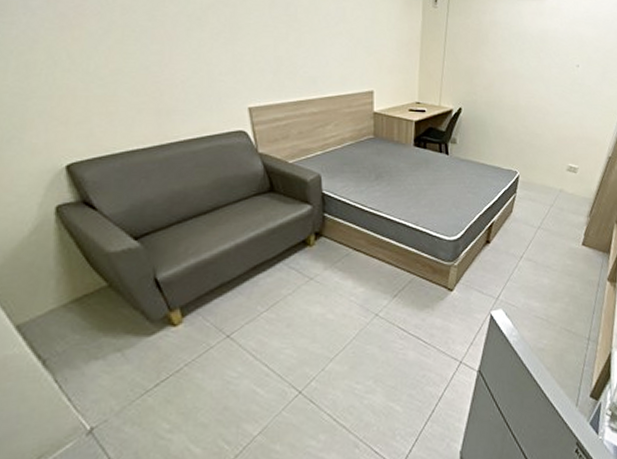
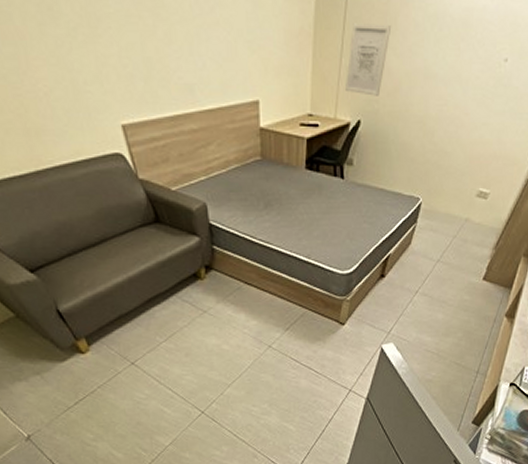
wall art: none [448,37,483,90] -> present [346,23,390,96]

